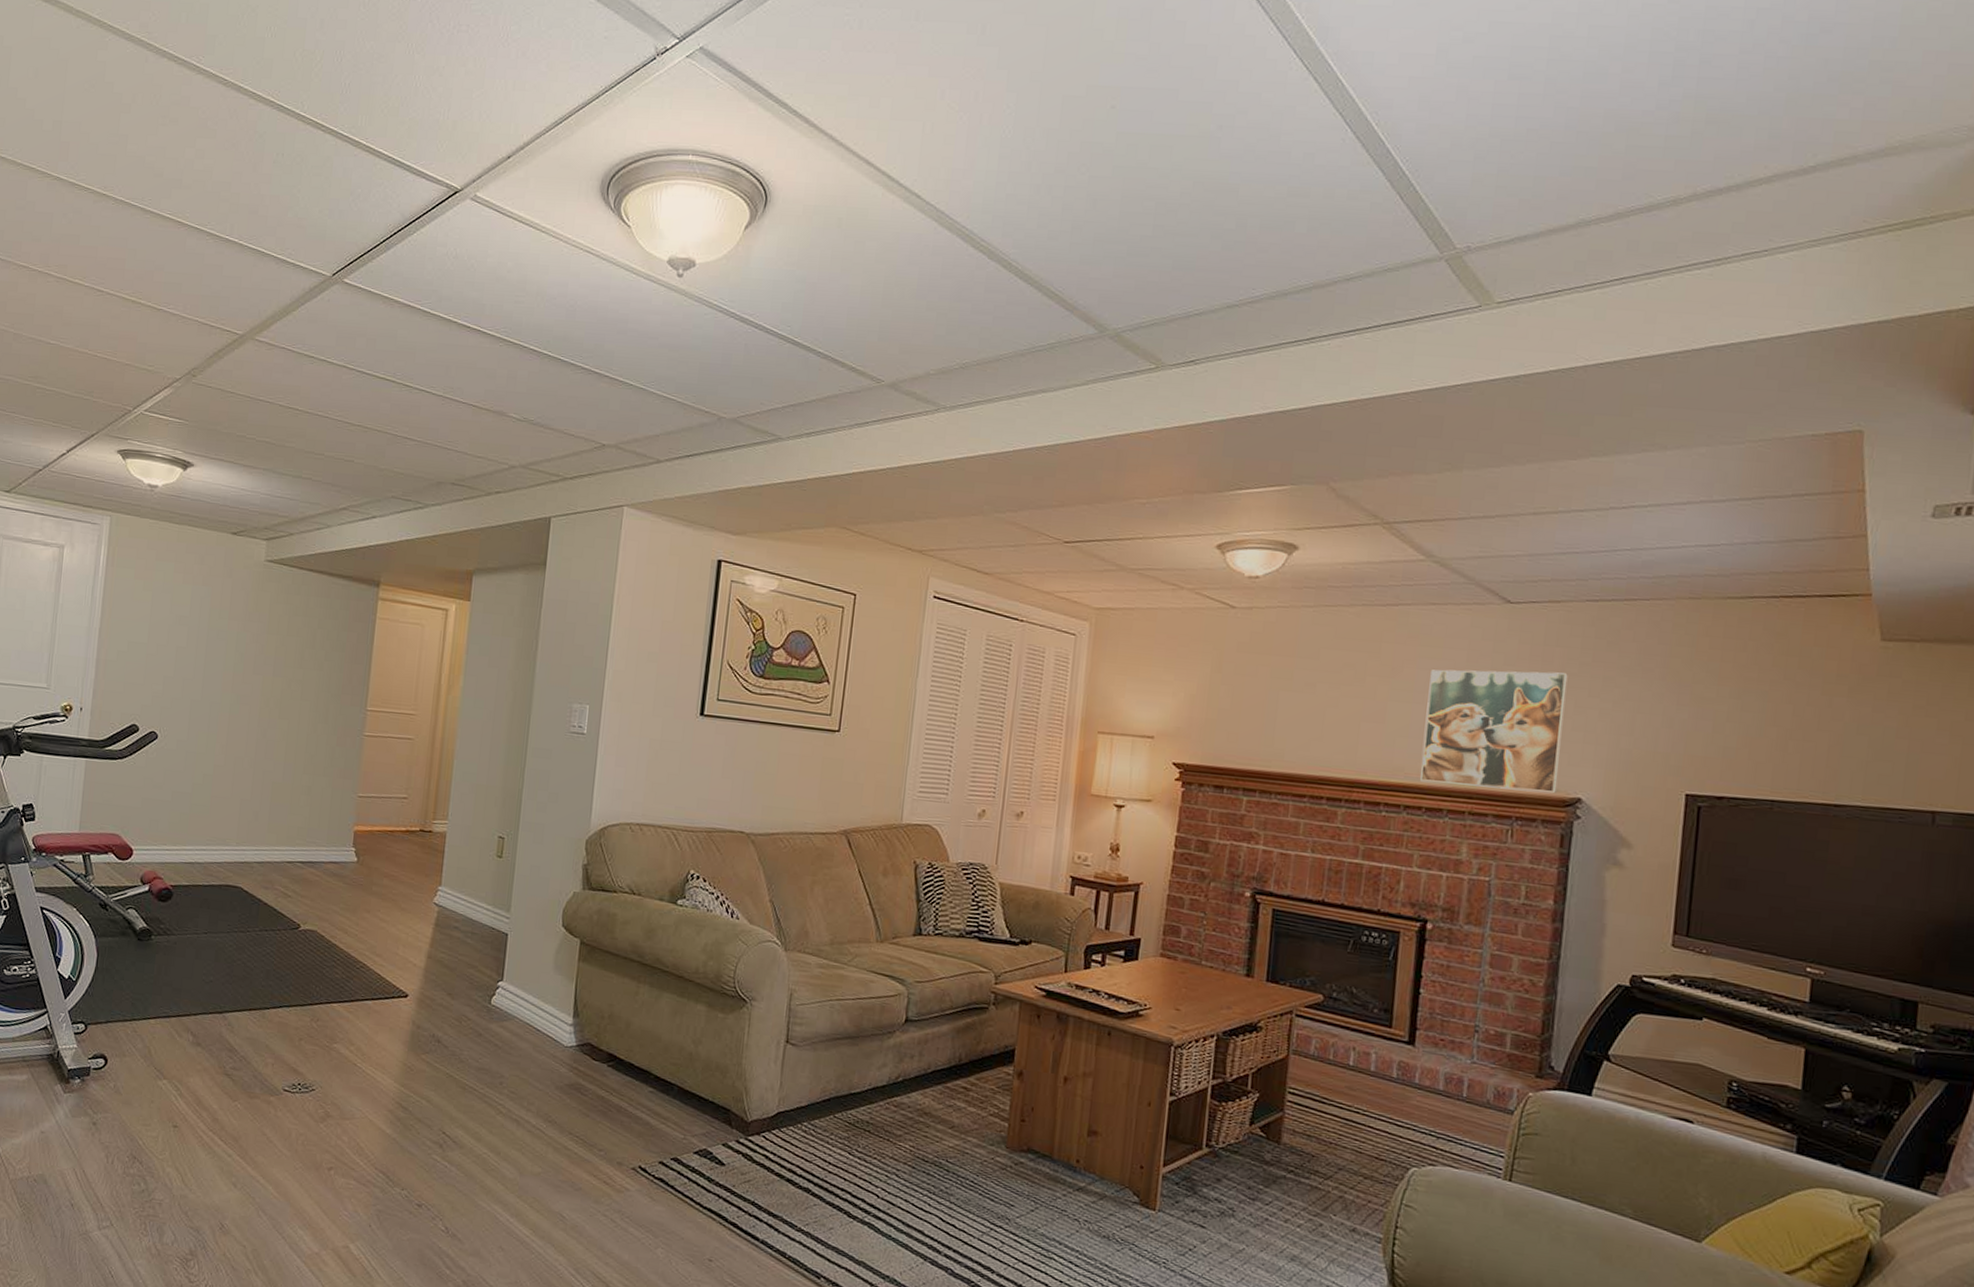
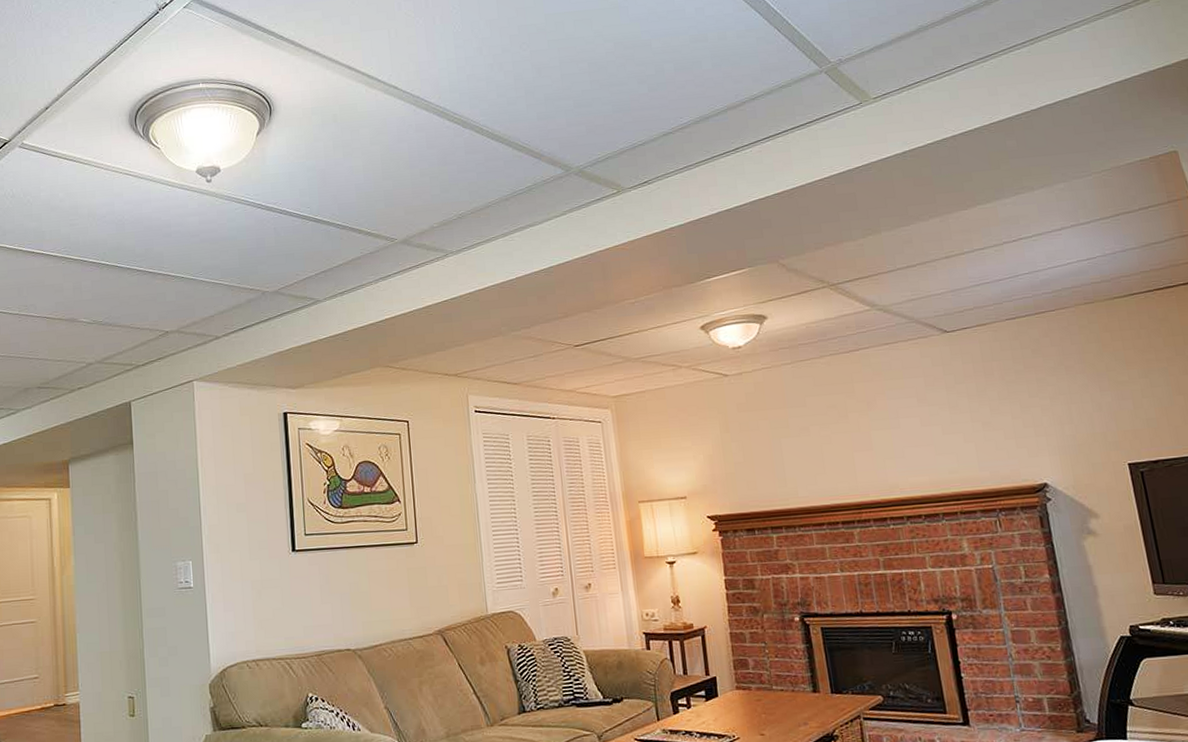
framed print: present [1420,669,1568,794] -> none [899,381,1026,494]

